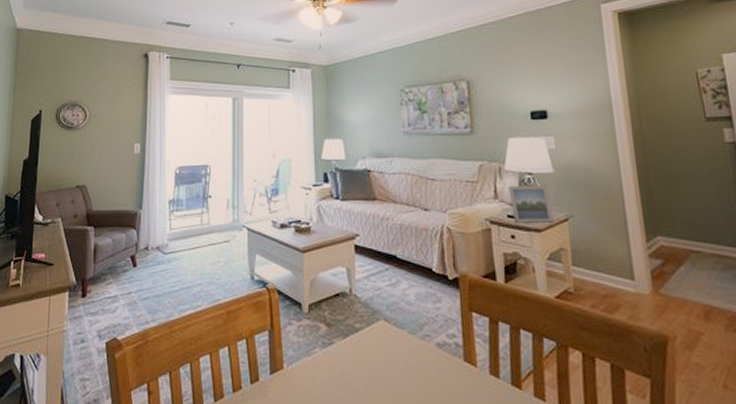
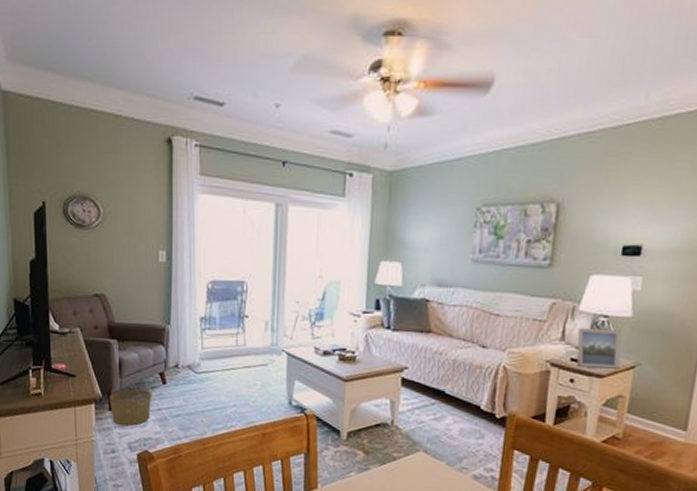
basket: none [82,274,123,313] -> present [109,388,152,426]

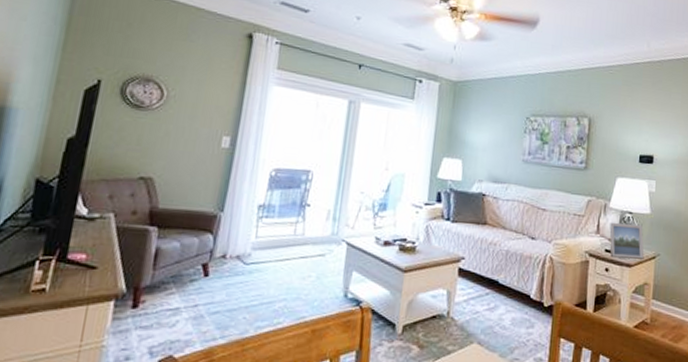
basket: present [109,388,152,426] -> none [133,282,190,327]

